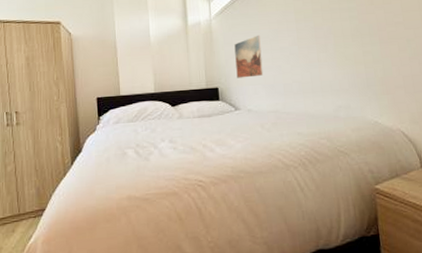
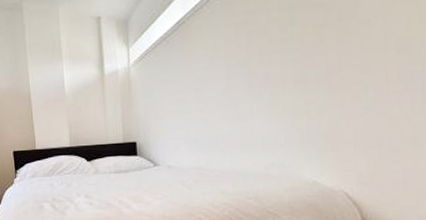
wall art: present [234,35,264,78] -> none [155,83,186,132]

